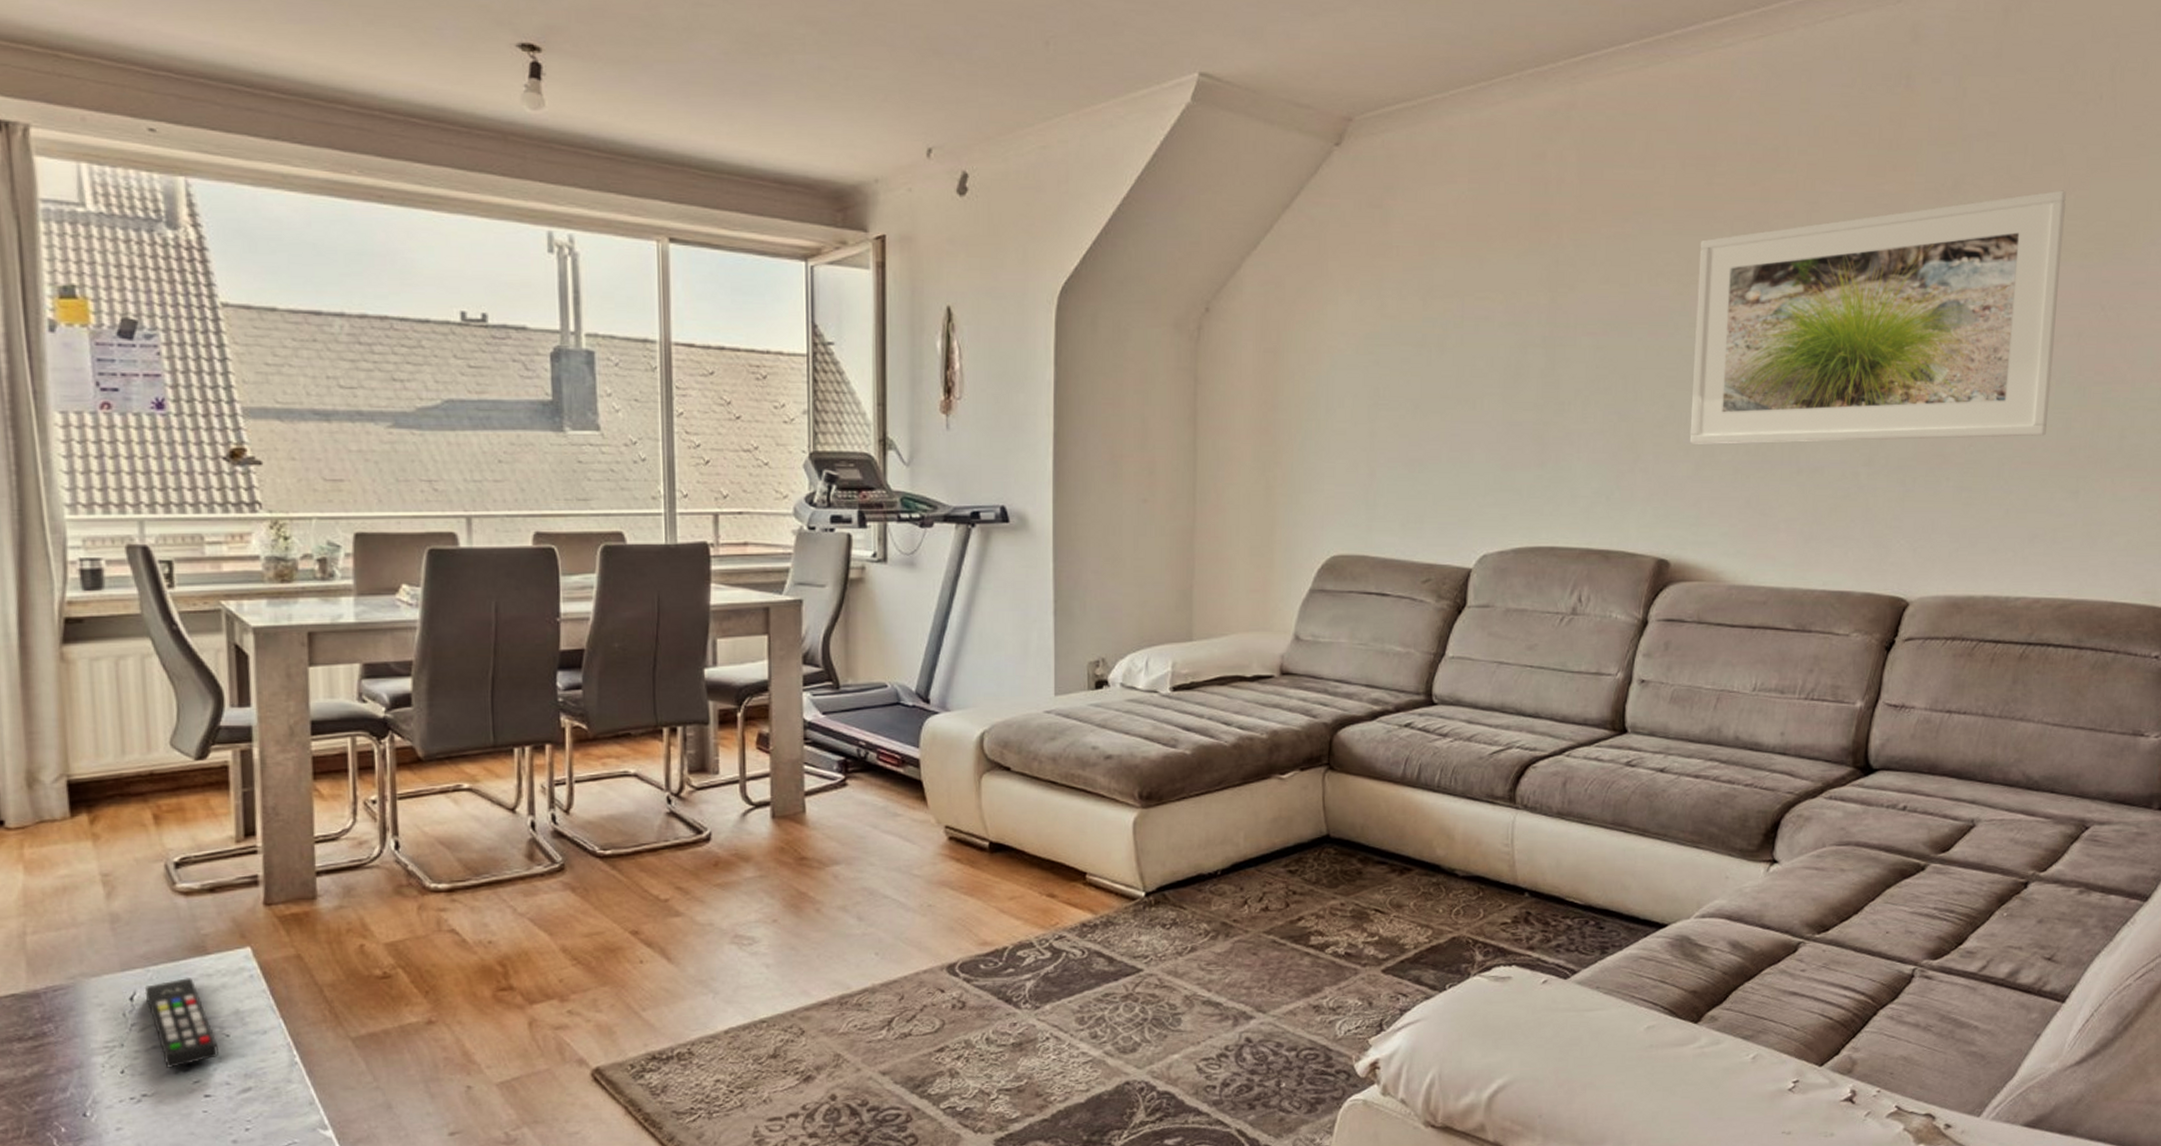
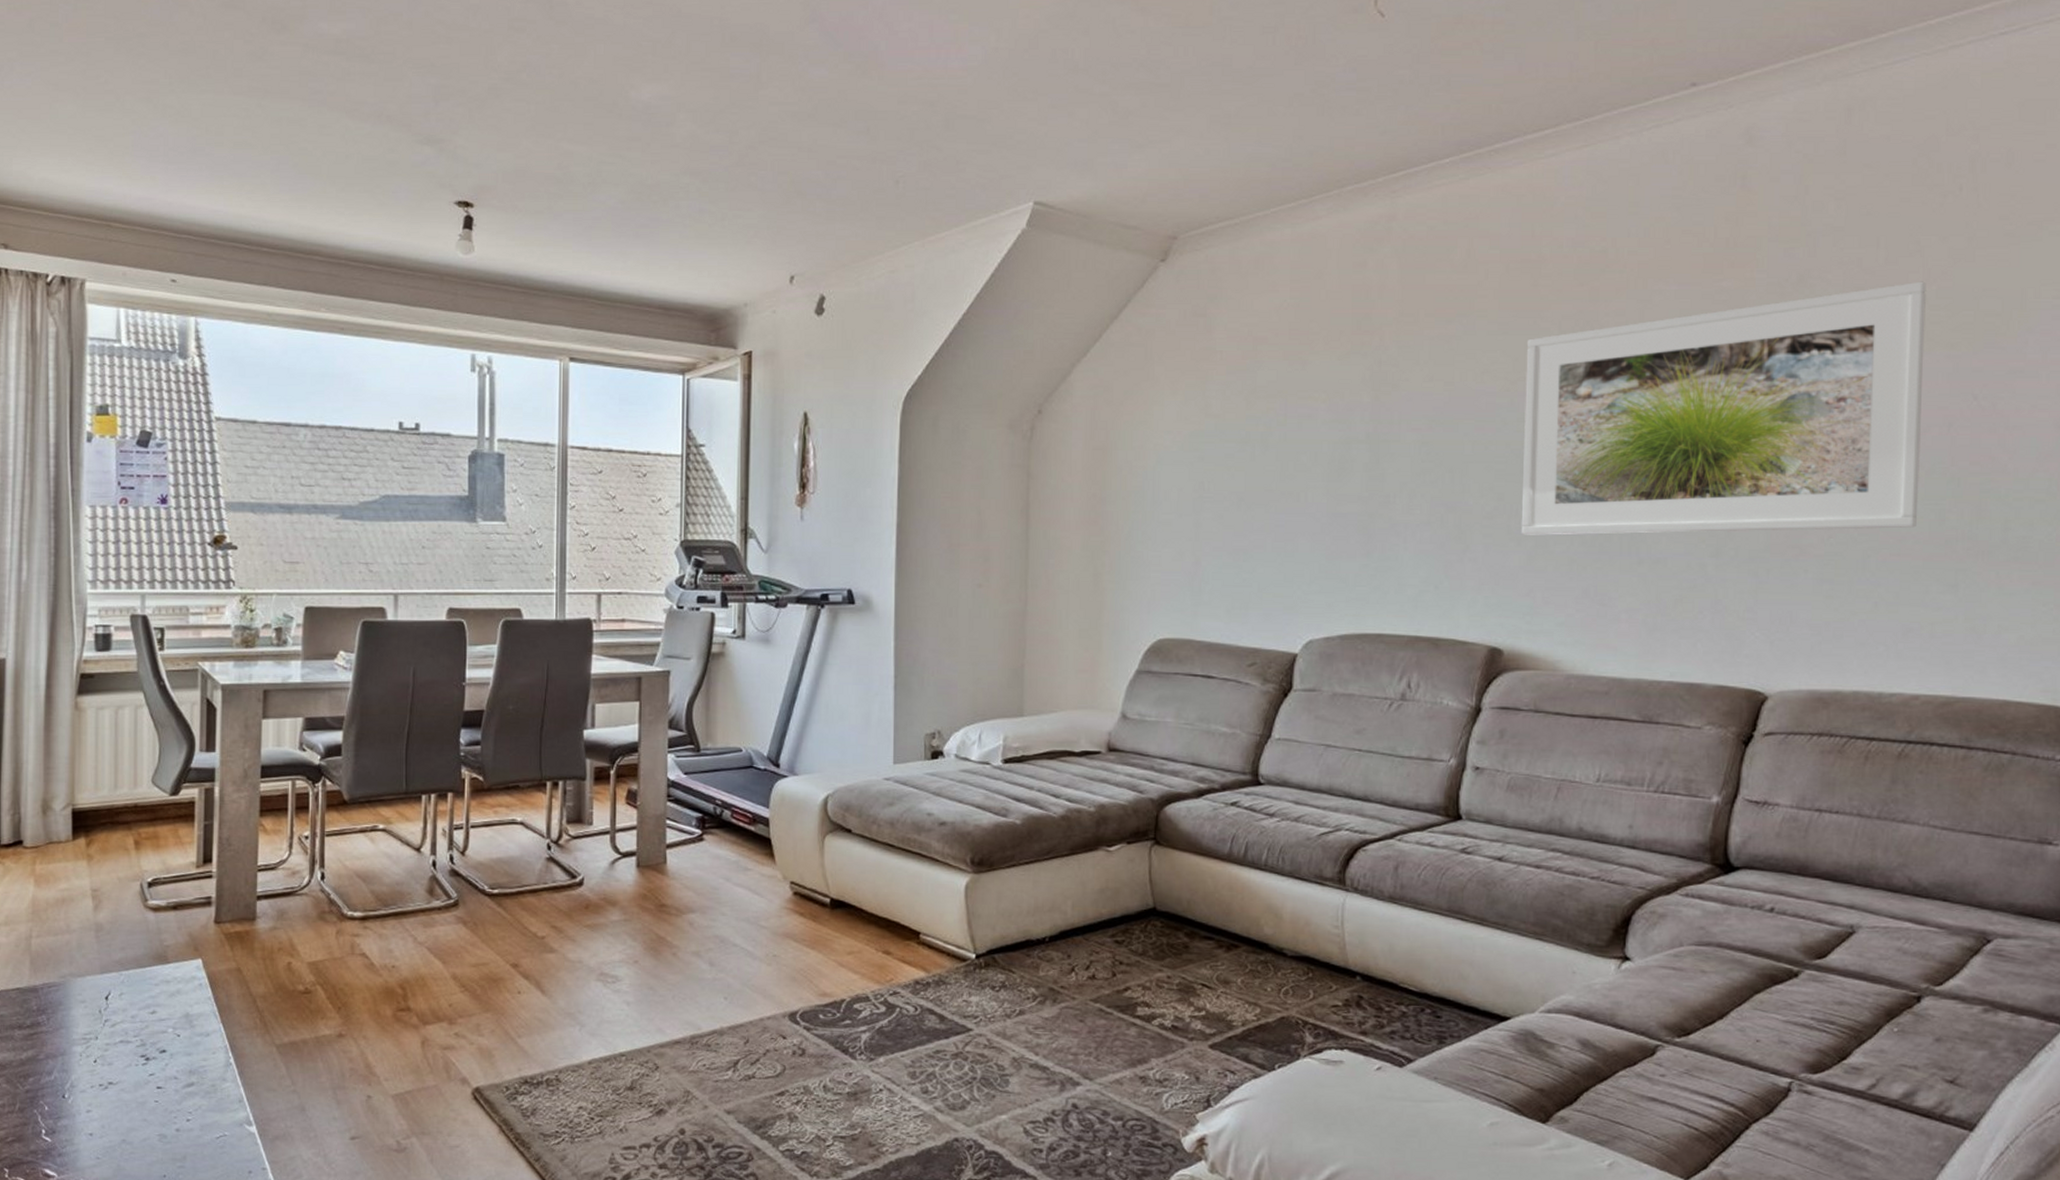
remote control: present [144,978,218,1068] -> none [117,983,170,1061]

